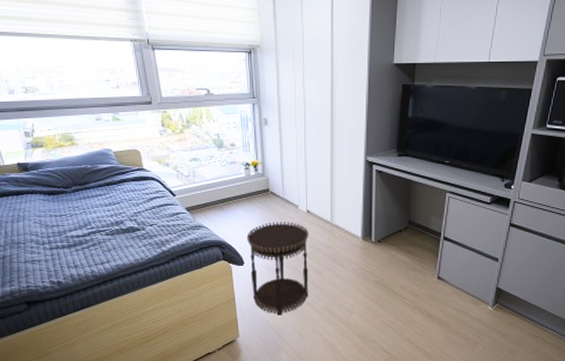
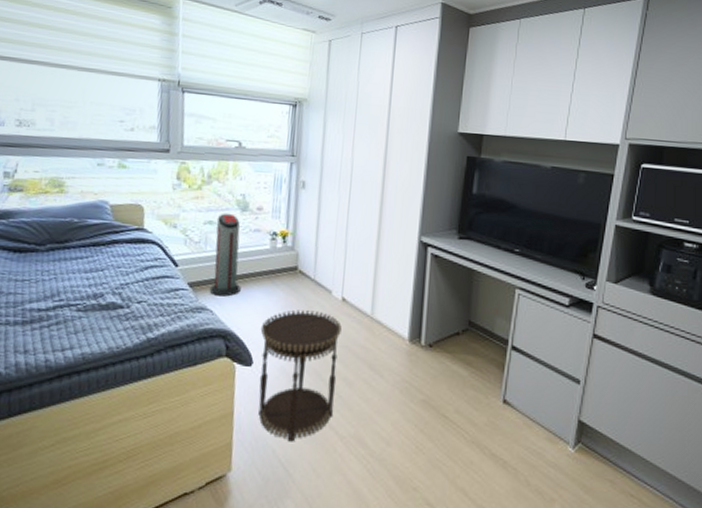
air purifier: none [199,151,227,216] -> present [209,213,241,297]

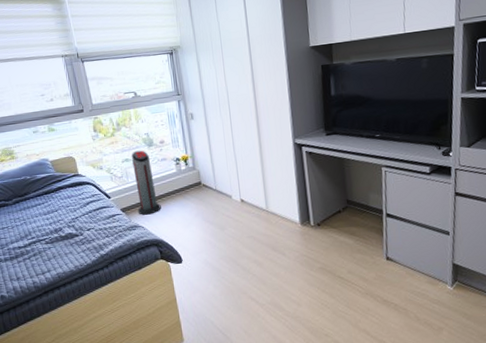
side table: present [258,309,342,442] -> none [182,213,251,314]

